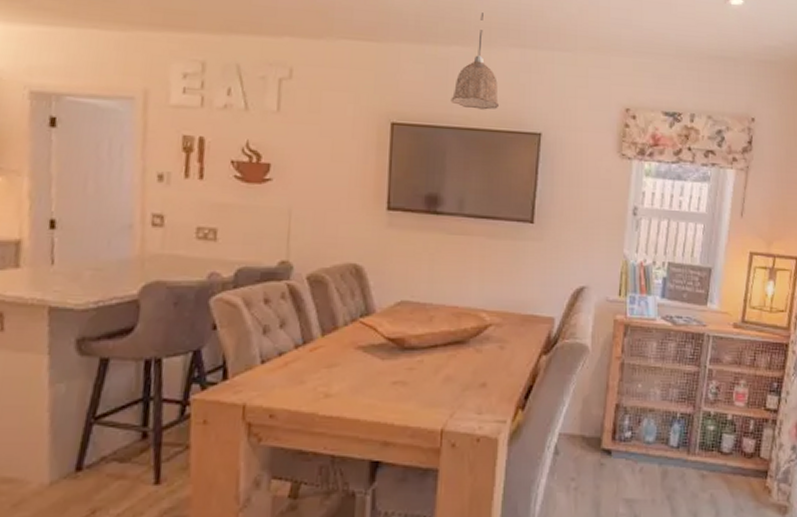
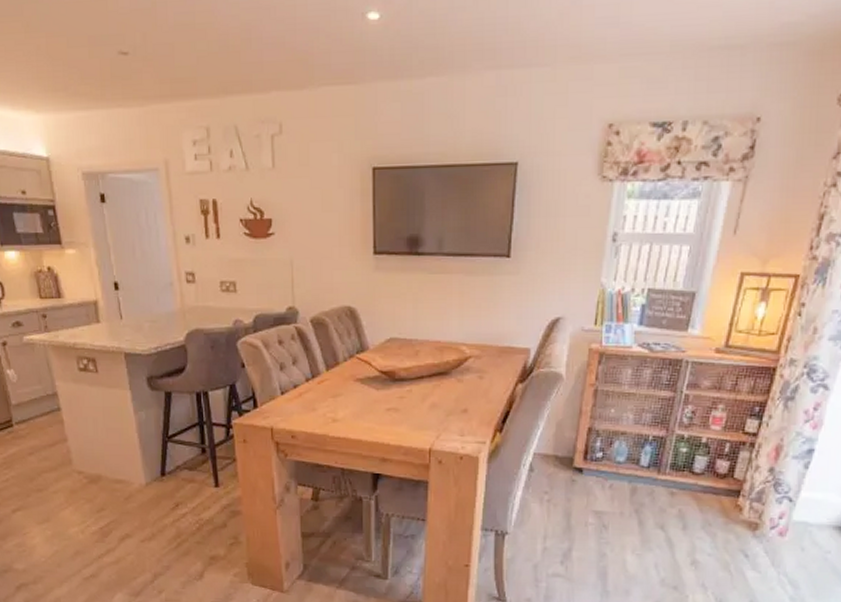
pendant lamp: present [450,12,499,110] -> none [427,35,474,144]

